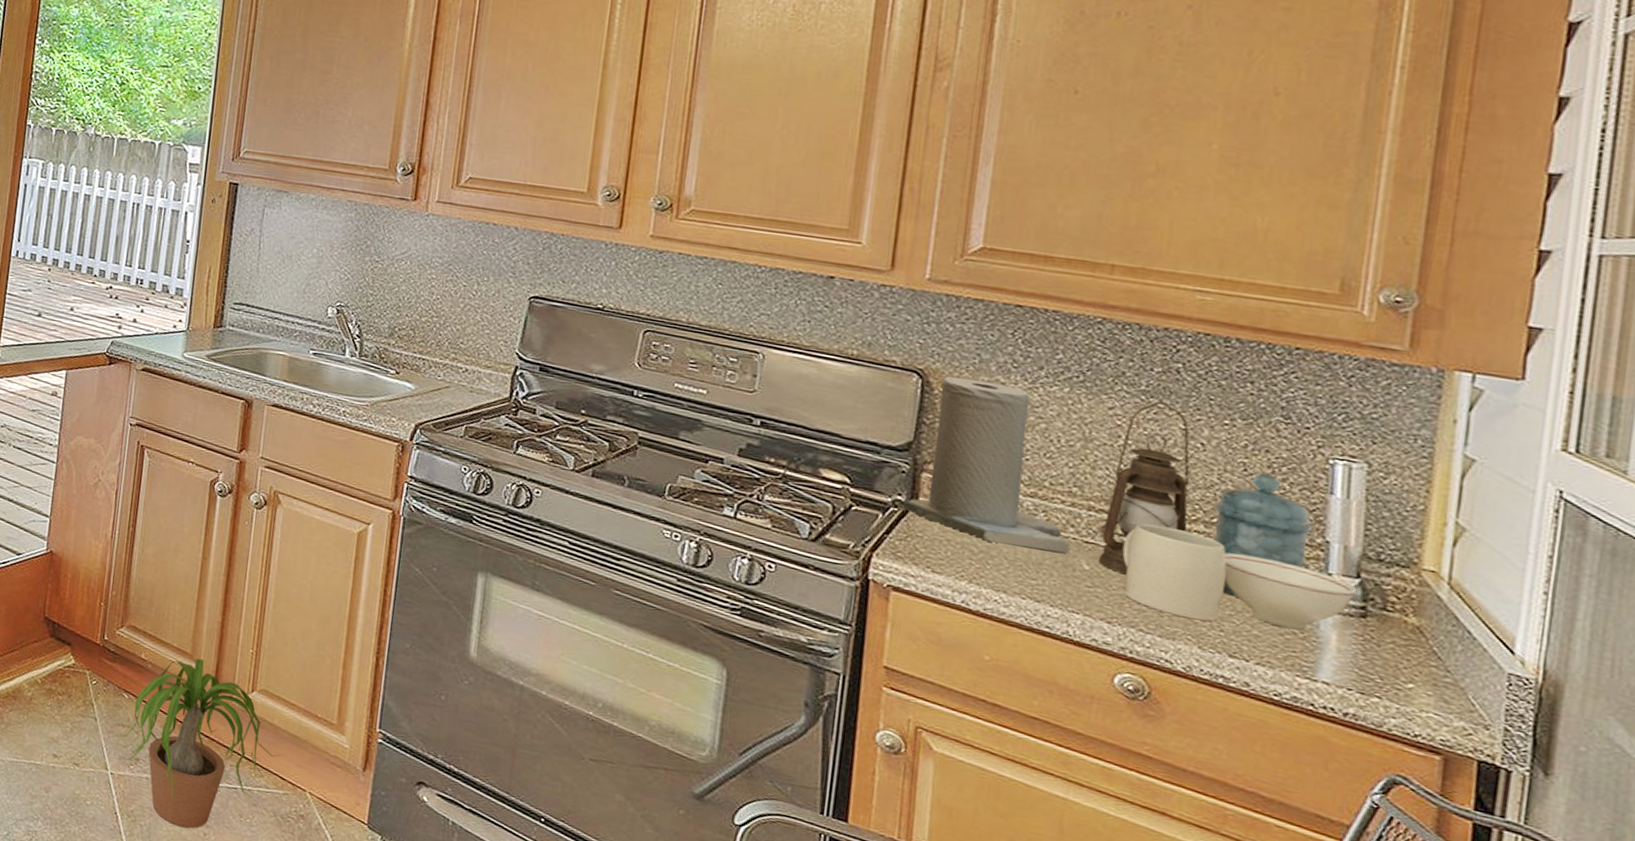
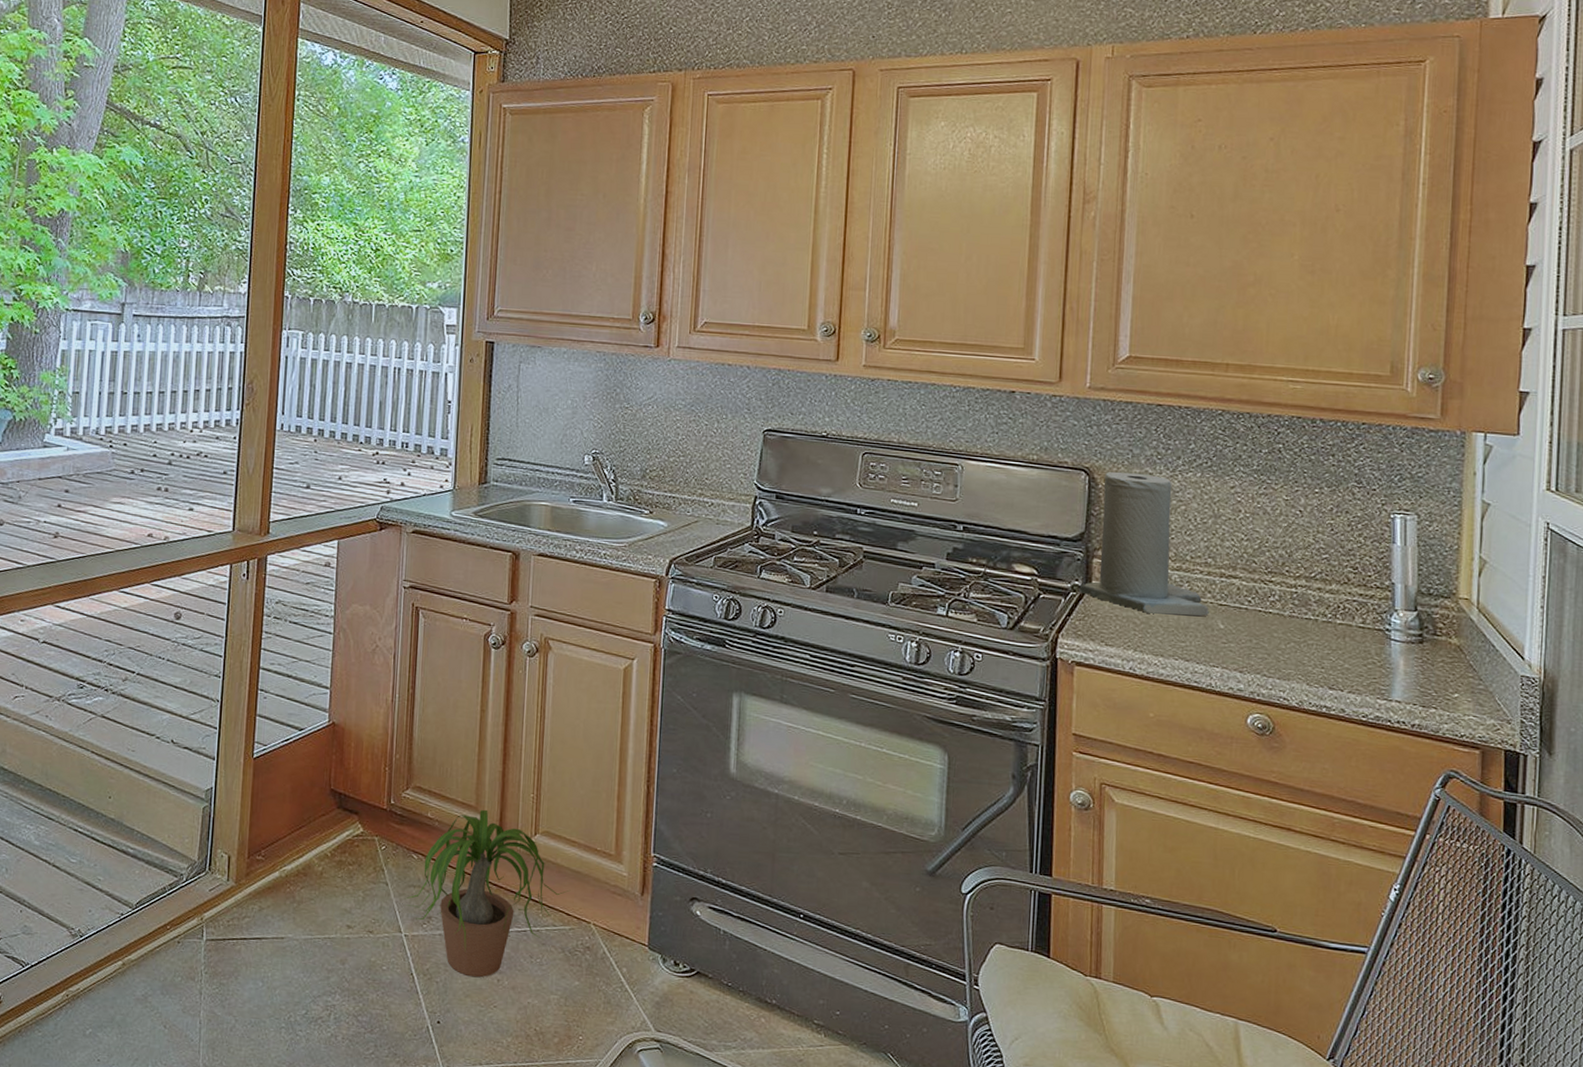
lantern: present [1097,401,1190,575] -> none [1230,477,1294,629]
mug: present [1122,523,1227,622] -> none [1247,583,1324,662]
canister: present [1213,473,1314,597] -> none [1312,531,1383,638]
bowl: present [1223,552,1358,631] -> none [1321,600,1416,660]

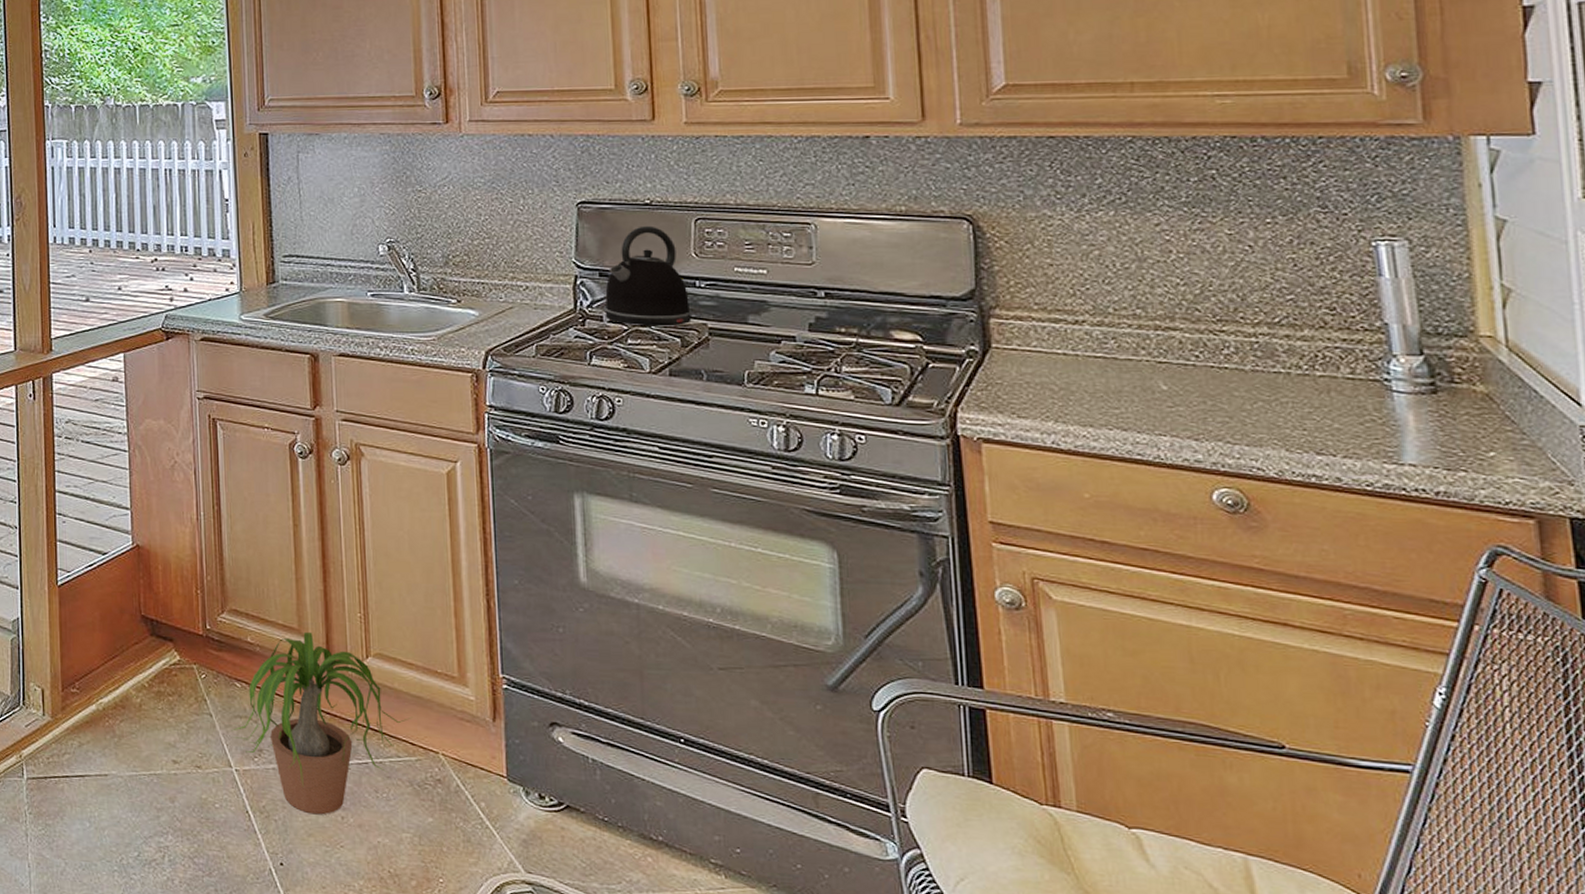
kettle: none [777,455,852,548] -> present [604,225,693,327]
paper towel: present [1079,471,1209,616] -> none [976,216,1146,378]

